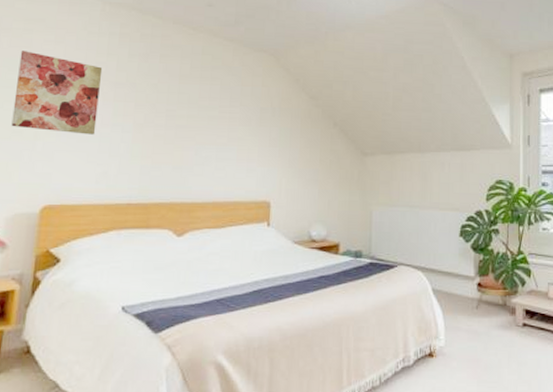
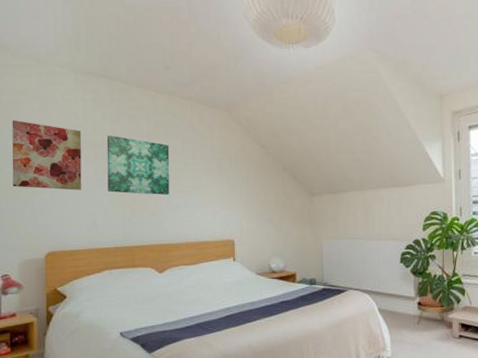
wall art: none [126,75,204,145] -> present [106,136,170,195]

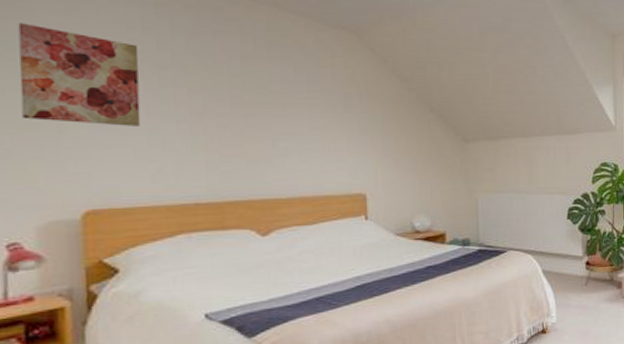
wall art: present [106,136,170,195] -> none [179,55,276,136]

